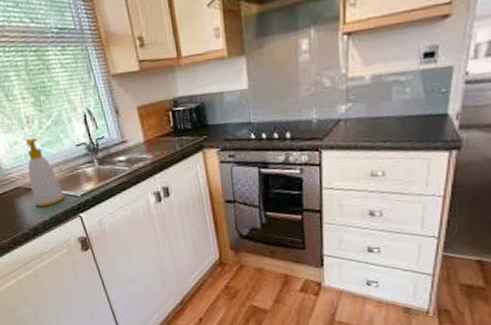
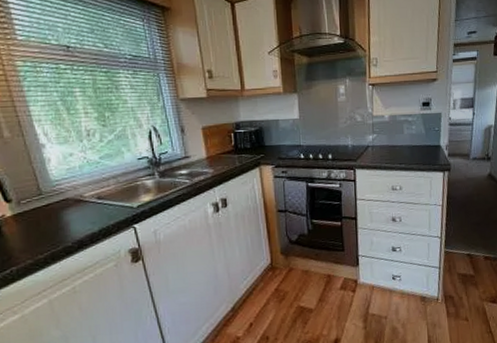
soap bottle: present [25,137,65,207] -> none [81,150,119,218]

